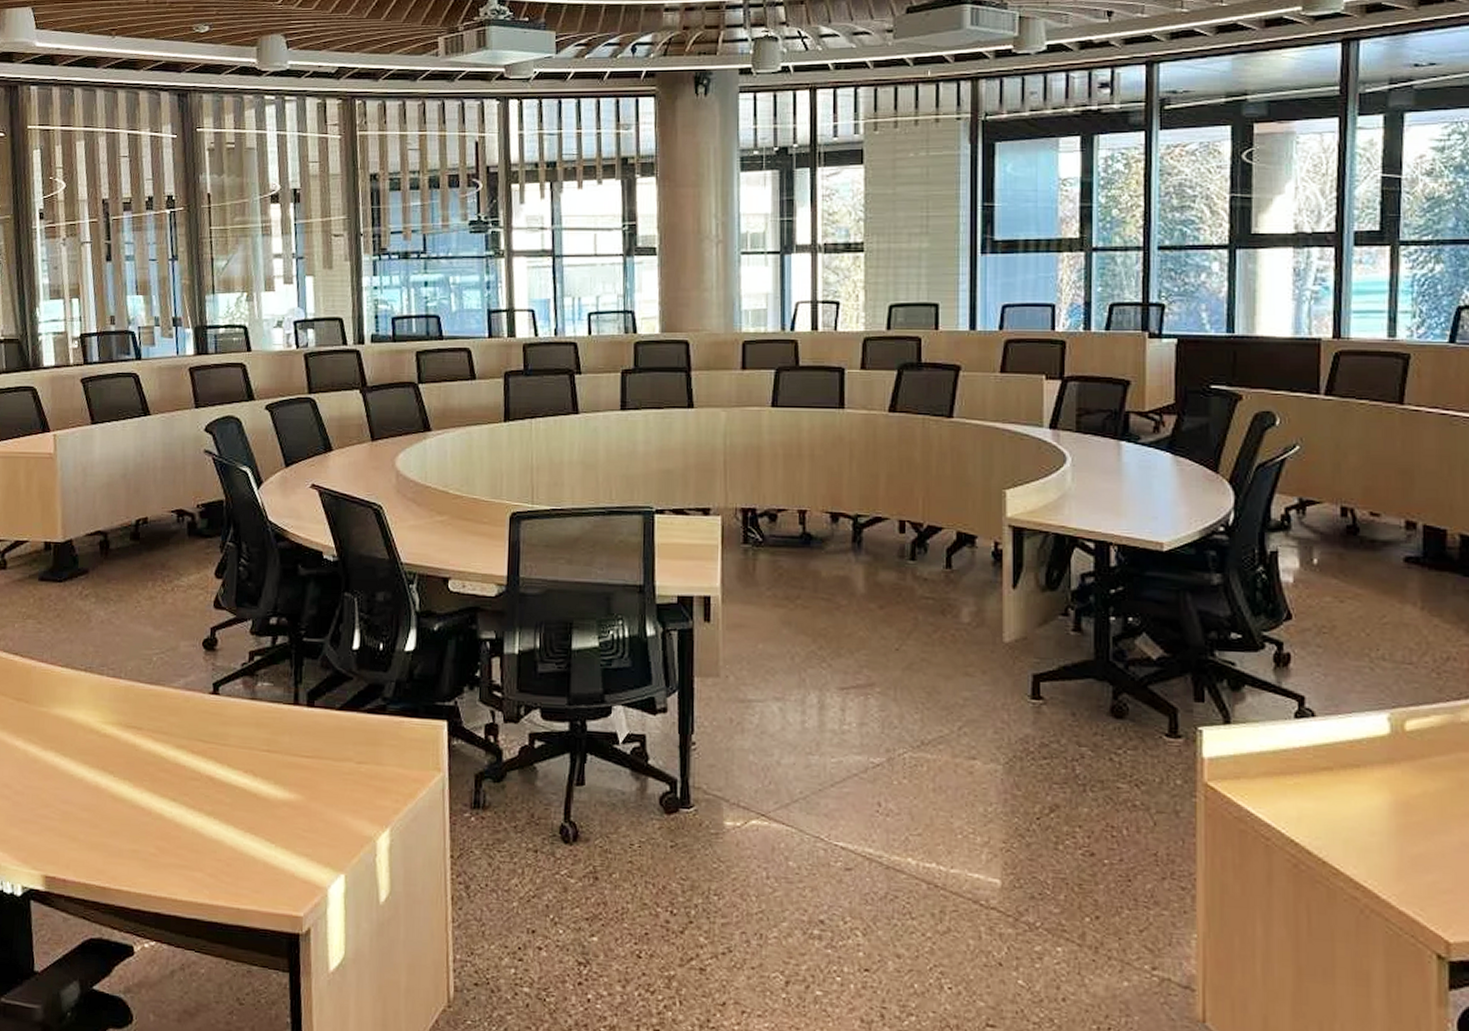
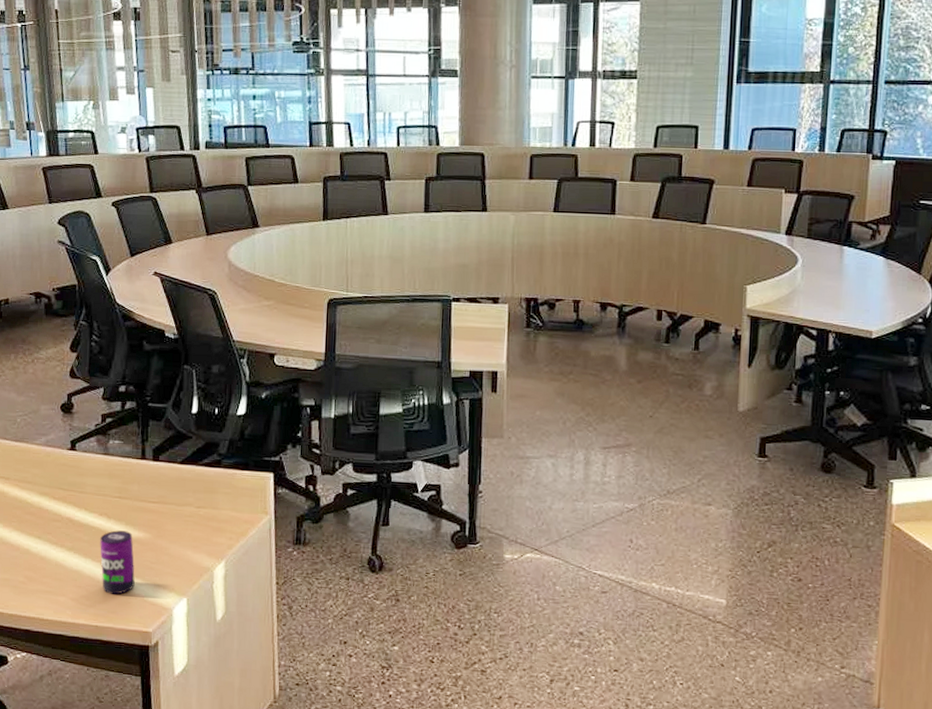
beverage can: none [244,791,284,870] -> present [100,530,135,595]

